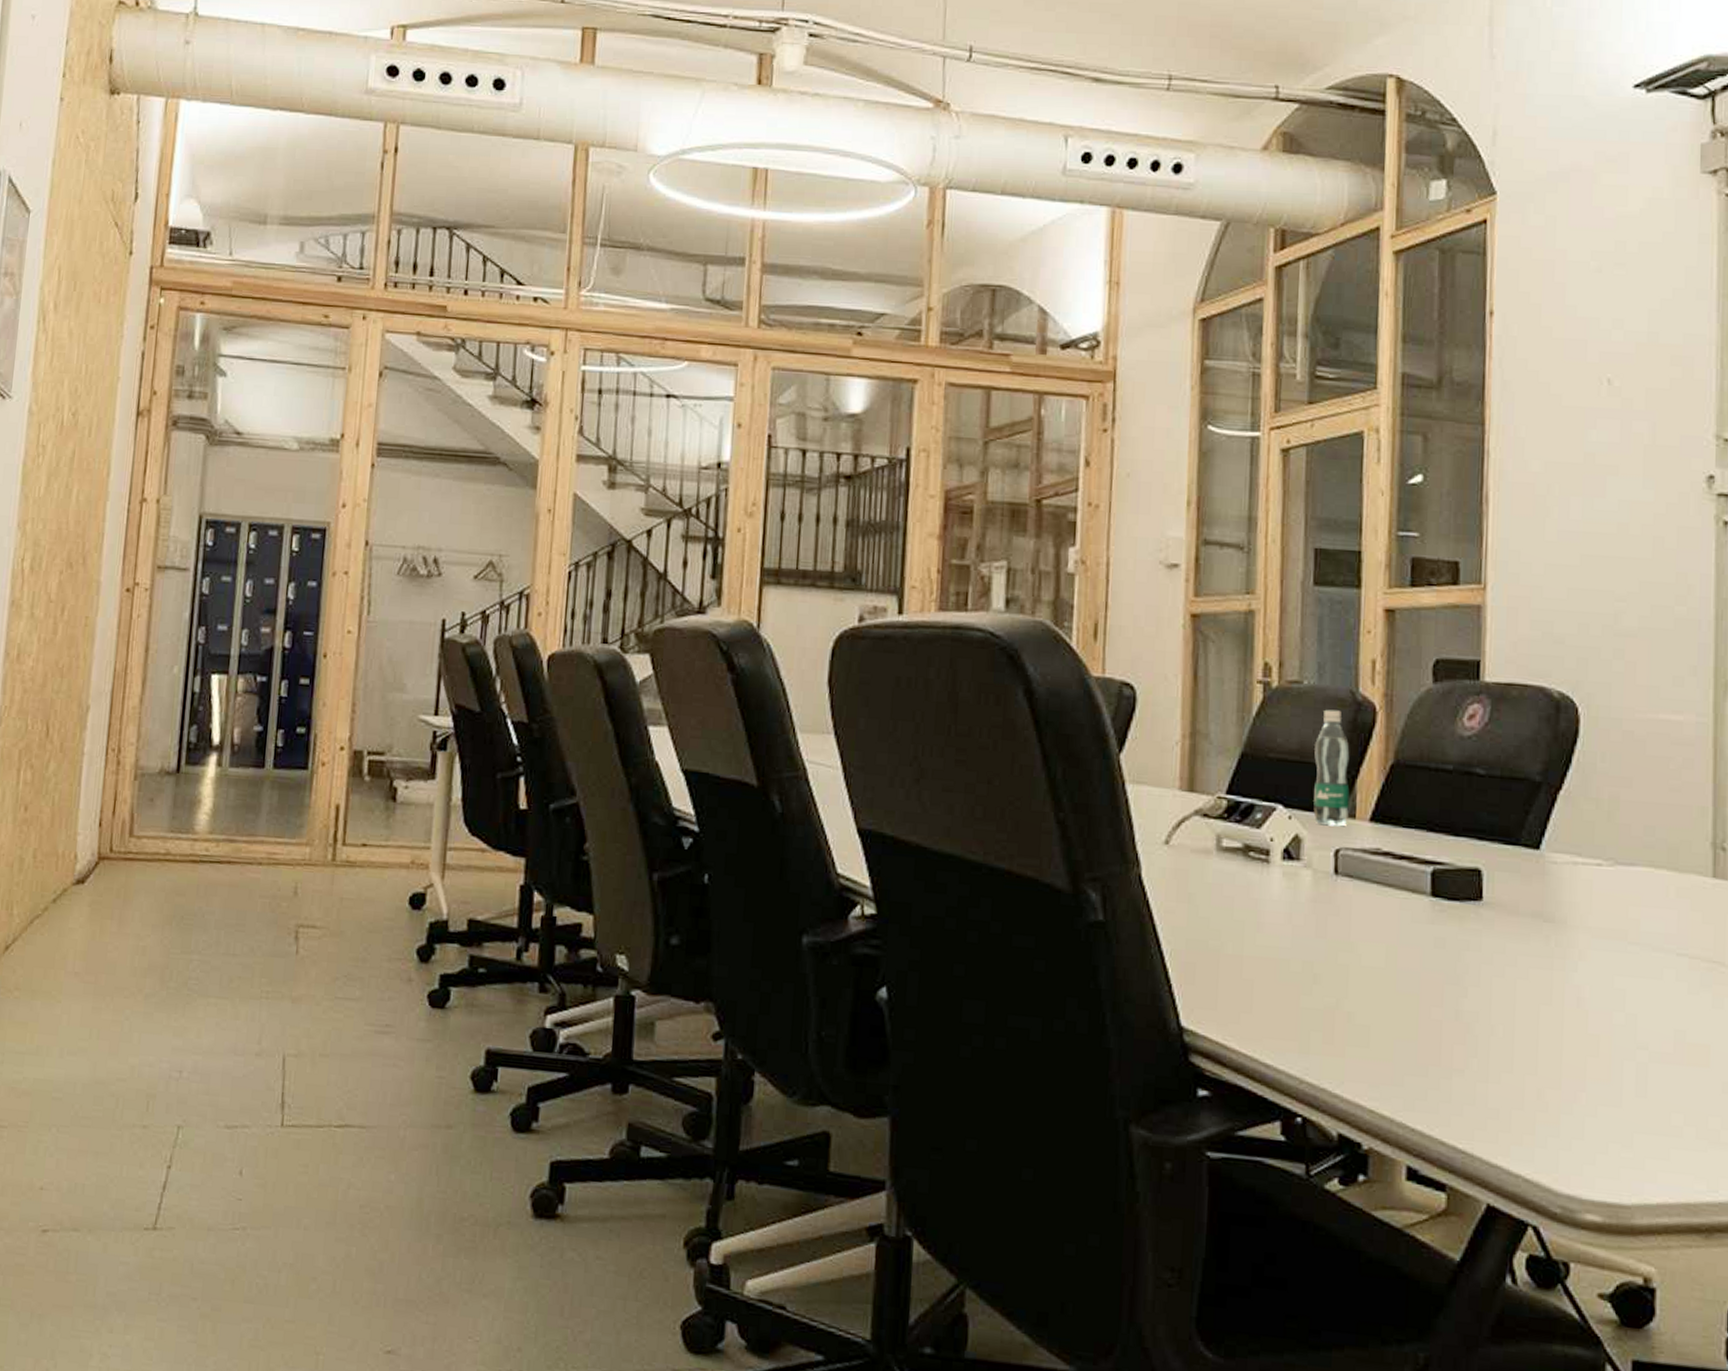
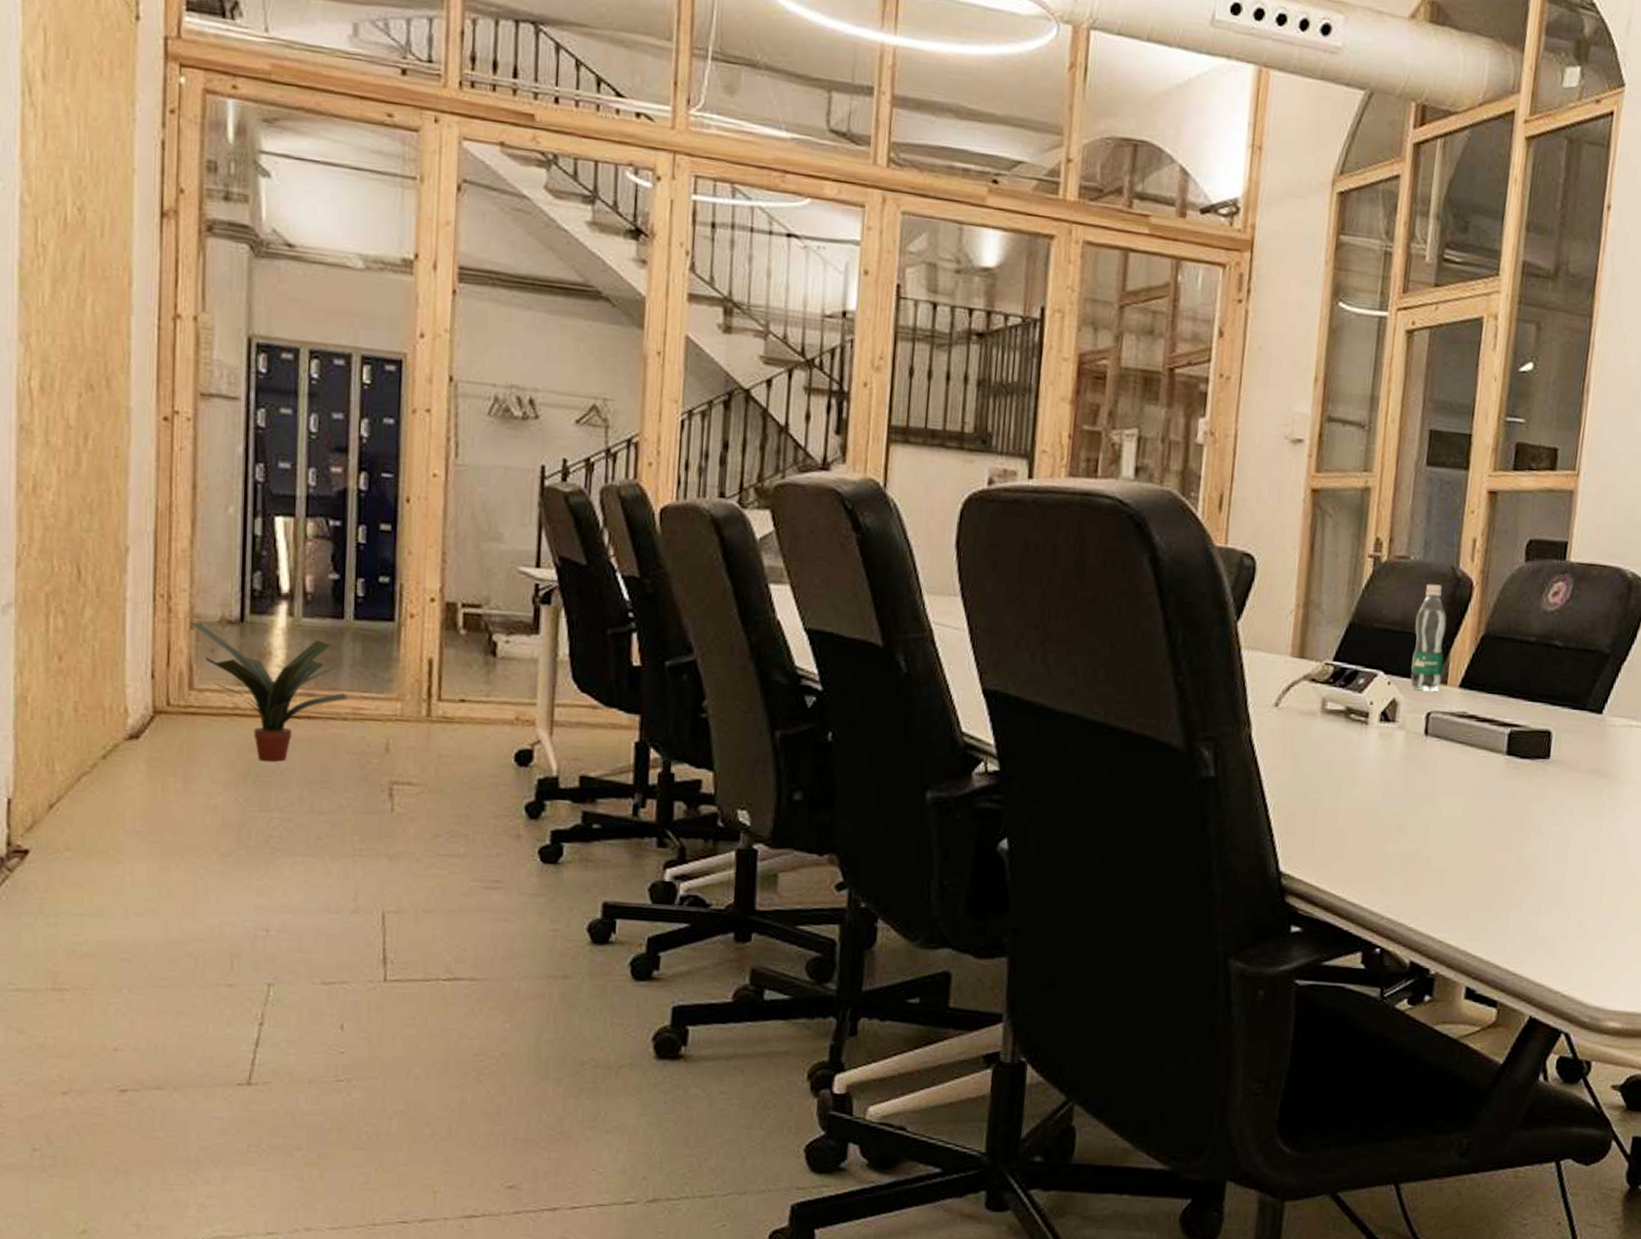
potted plant: none [134,774,264,905] -> present [189,622,348,762]

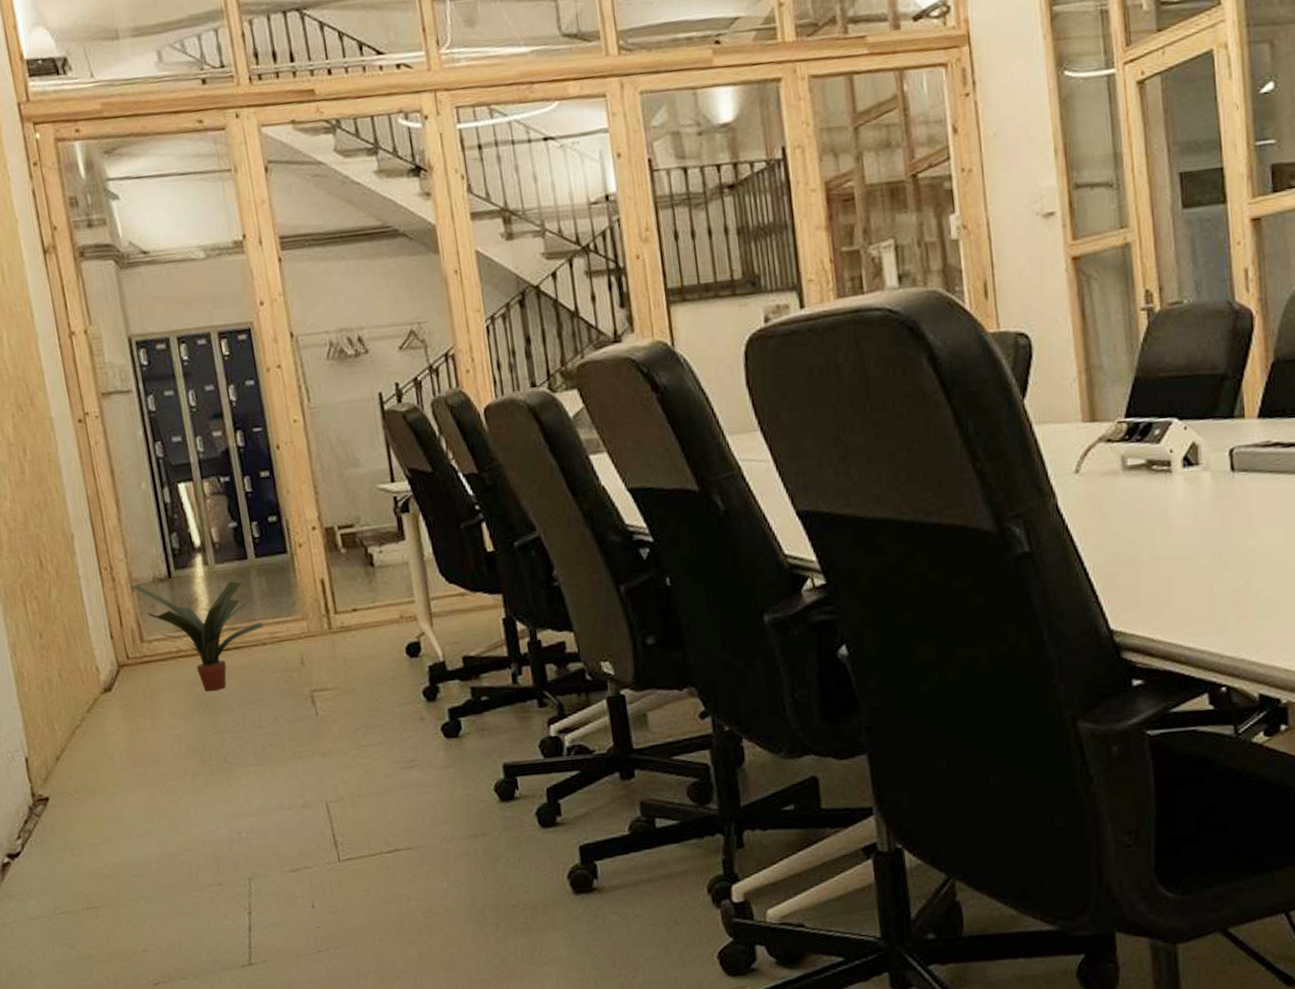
bottle: present [1410,584,1447,692] -> none [1200,322,1238,430]

